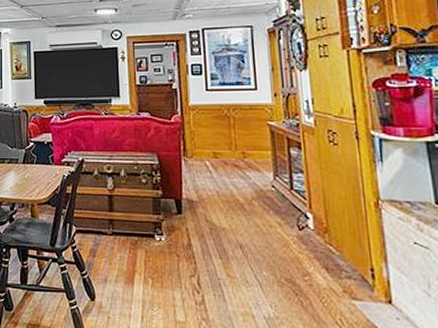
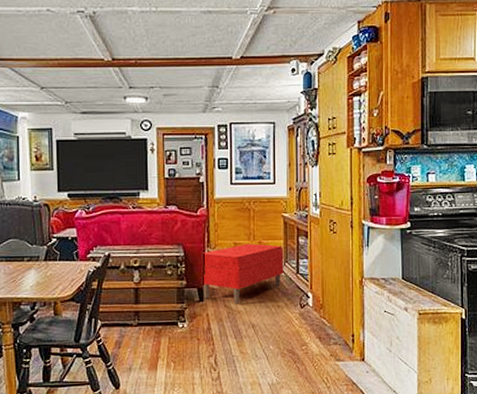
bench: none [178,153,275,219] -> present [202,243,284,303]

